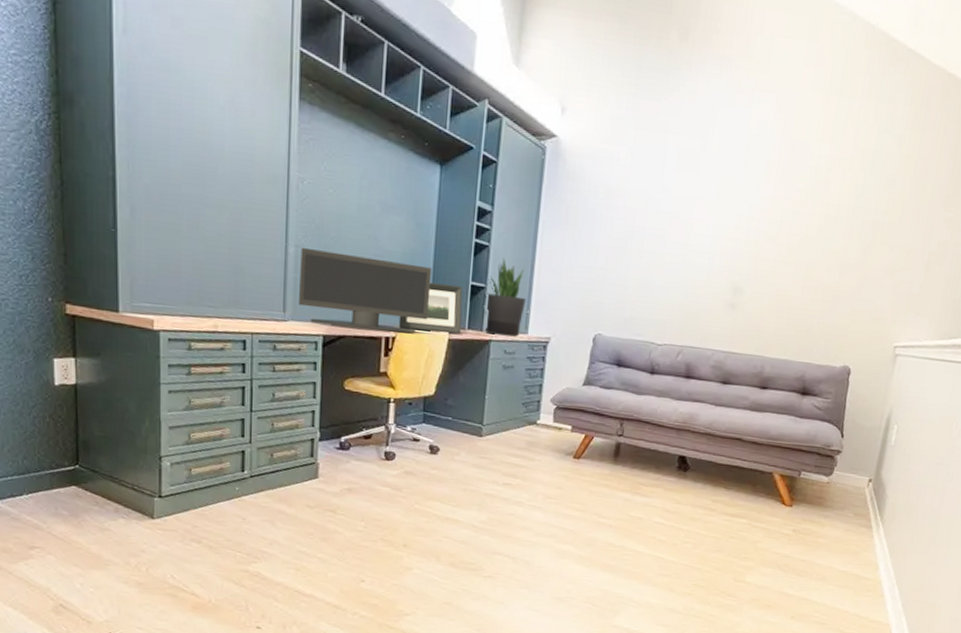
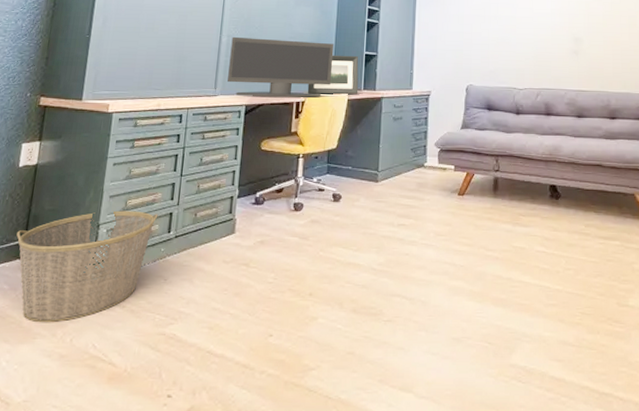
basket: none [67,443,228,551] -> present [16,210,158,322]
planter: present [485,257,526,337] -> none [377,31,409,93]

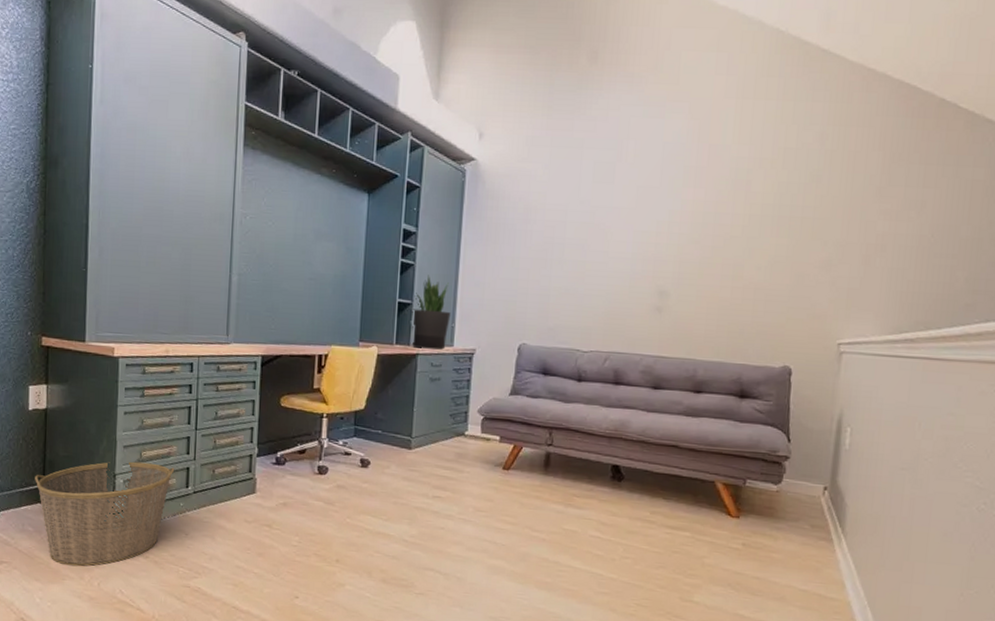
monitor: present [227,36,334,98] -> none [240,275,362,351]
picture frame: present [307,55,359,95] -> none [330,301,390,350]
planter: none [377,31,409,93] -> present [411,274,451,350]

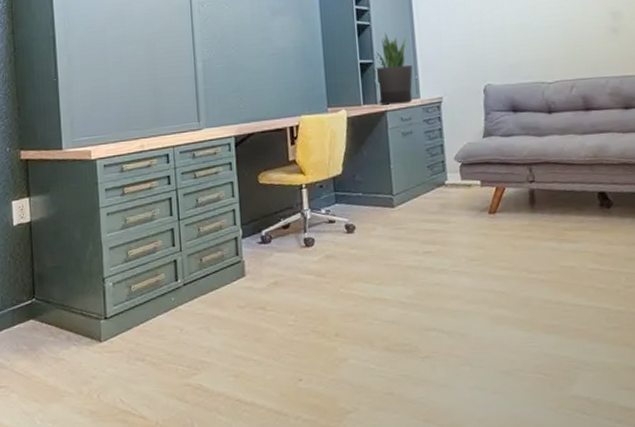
basket: present [35,461,175,566] -> none [25,261,162,380]

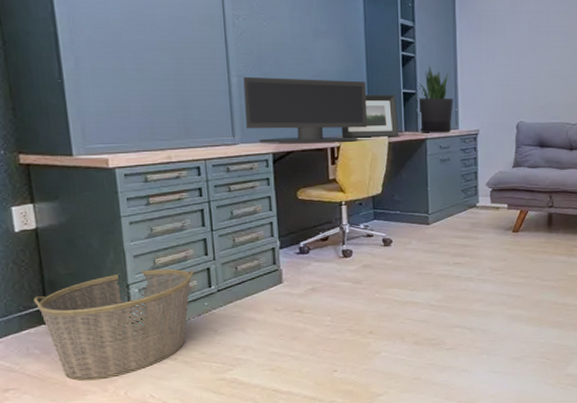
basket: none [25,261,162,380] -> present [34,268,194,381]
monitor: none [207,55,326,127] -> present [243,76,368,144]
picture frame: none [299,66,358,116] -> present [341,94,399,138]

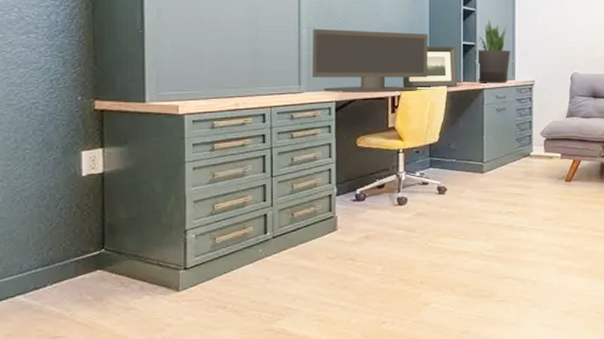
basket: present [34,268,194,381] -> none [92,214,251,329]

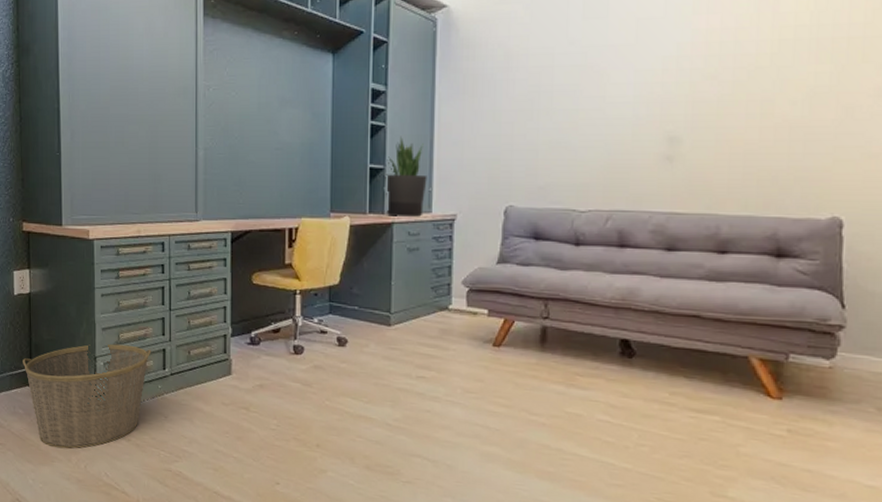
basket: none [92,214,251,329] -> present [23,343,152,449]
monitor: present [313,28,428,93] -> none [209,149,330,224]
picture frame: present [402,46,458,88] -> none [300,169,363,220]

